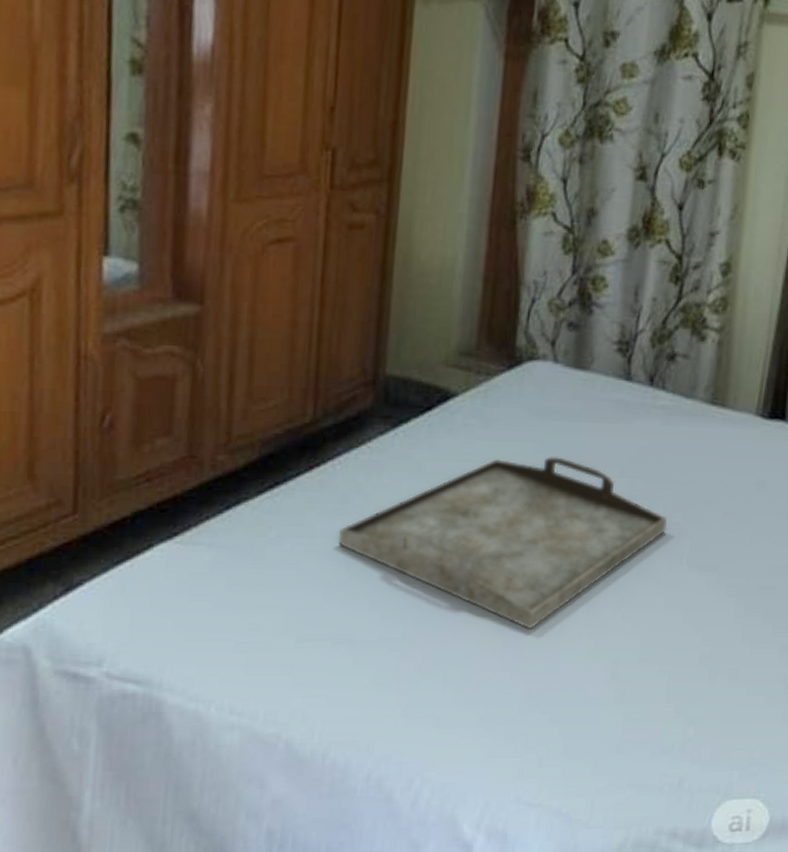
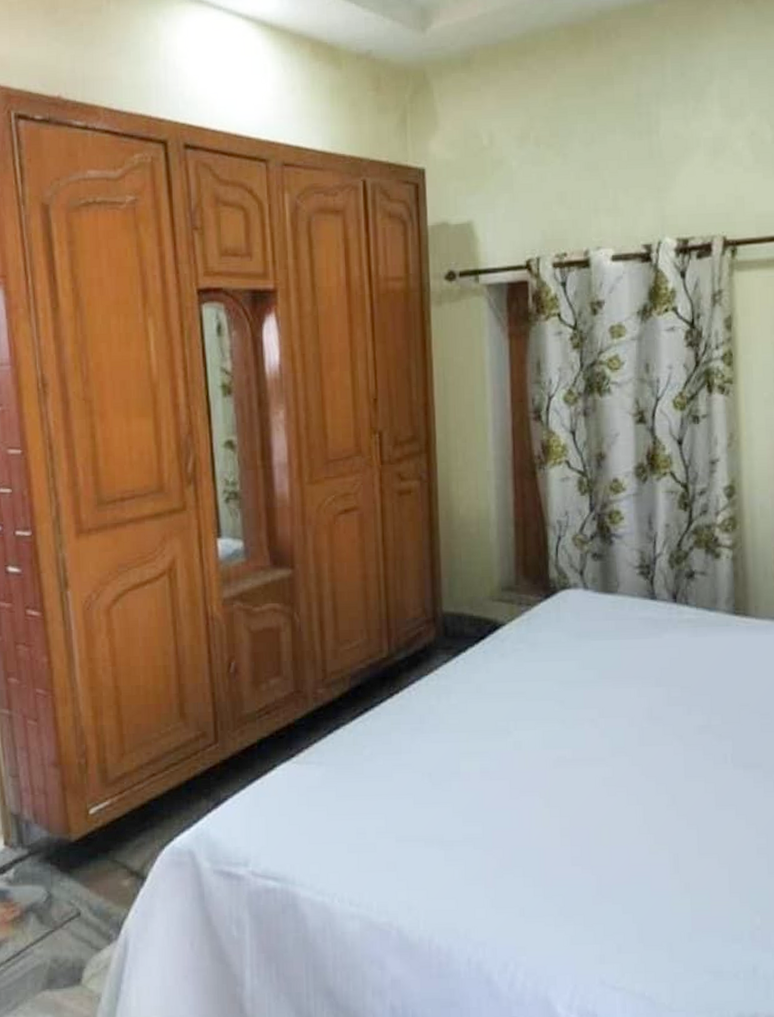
serving tray: present [339,456,667,630] -> none [421,671,708,828]

